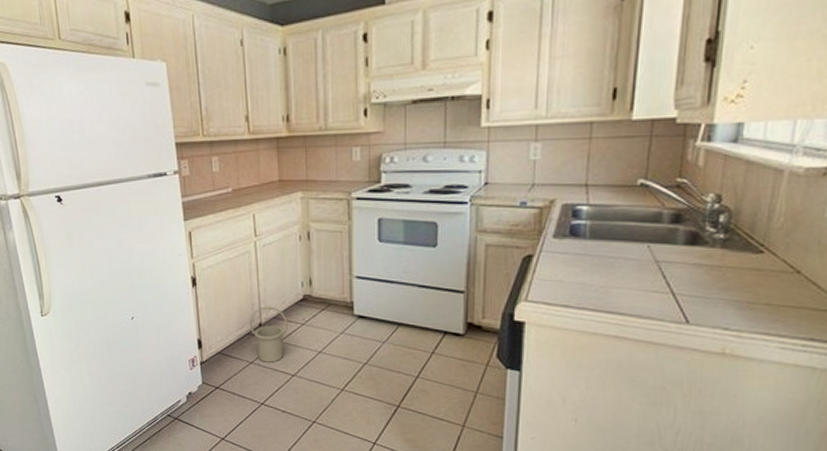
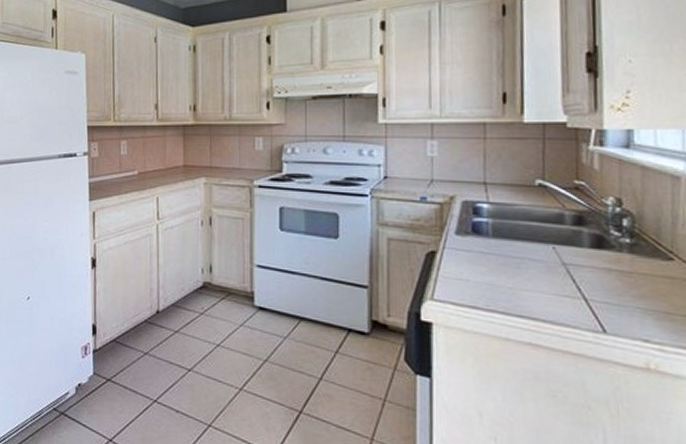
bucket: present [249,307,288,363] -> none [146,292,186,355]

